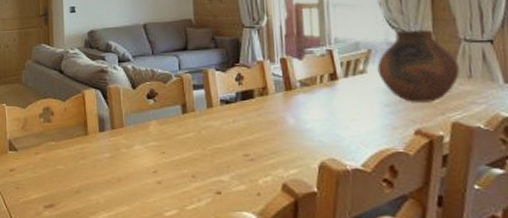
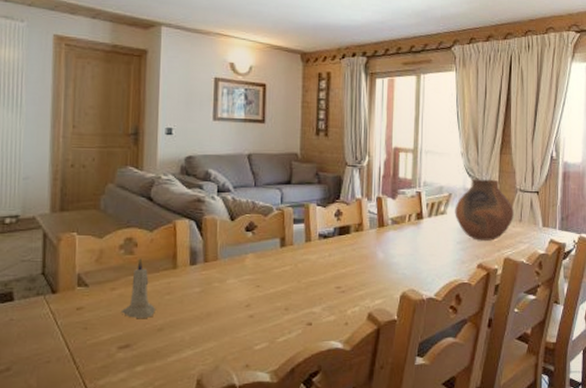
candle: none [44,126,72,180] -> present [120,258,155,318]

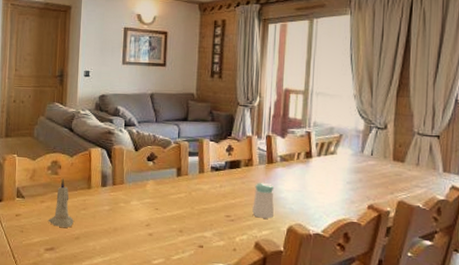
salt shaker: none [364,247,387,287] -> present [252,182,275,219]
vase: present [455,179,514,241] -> none [345,121,410,183]

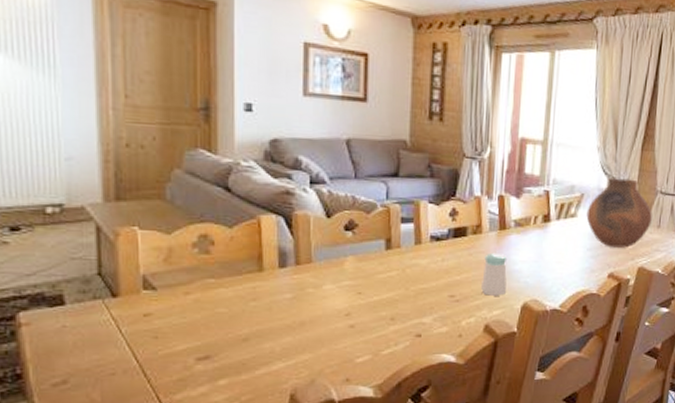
candle: present [47,178,74,228] -> none [197,259,239,326]
vase: none [345,121,410,183] -> present [586,178,652,248]

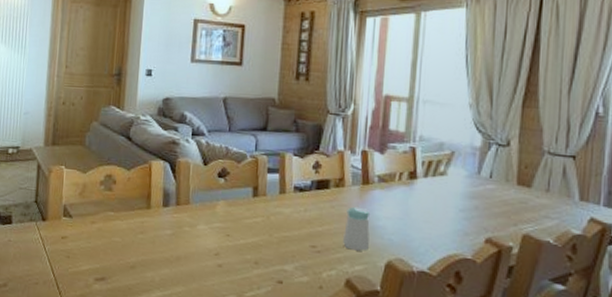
vase: present [586,178,652,248] -> none [458,135,539,212]

